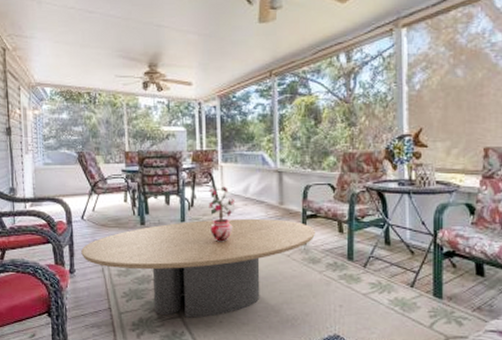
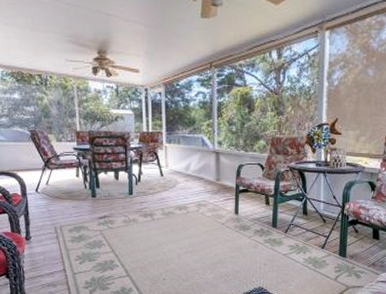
coffee table: present [81,219,315,318] -> none [36,193,246,276]
potted plant: present [208,186,236,242] -> none [154,164,178,212]

